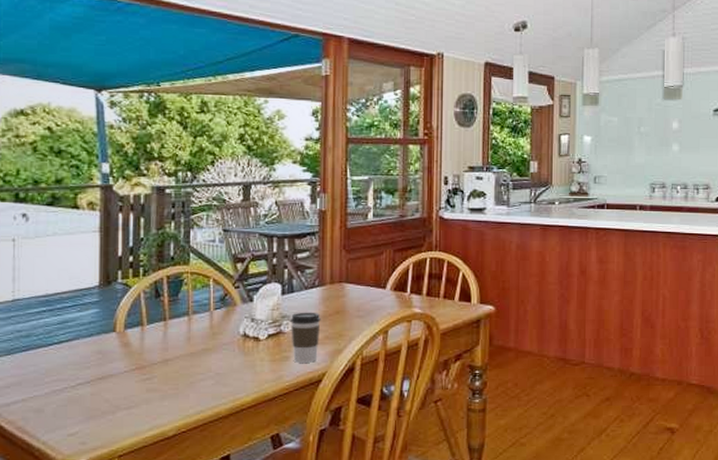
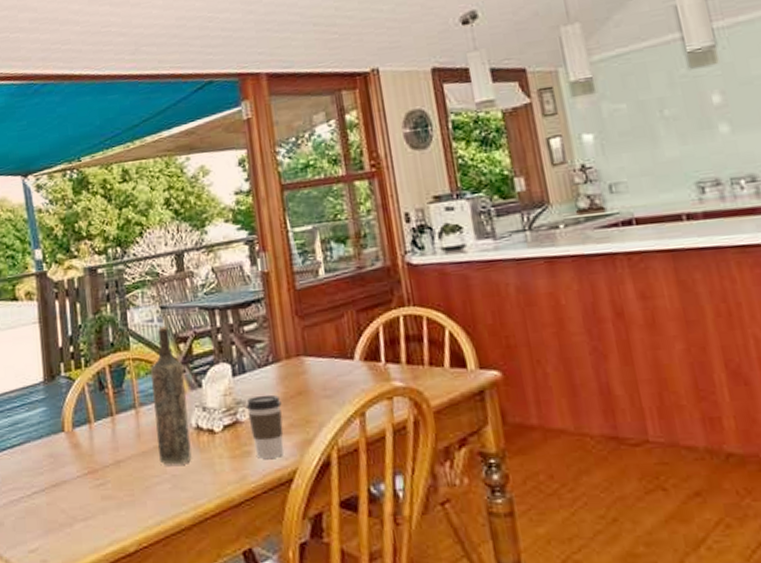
bottle: none [205,246,238,365] -> present [151,325,192,465]

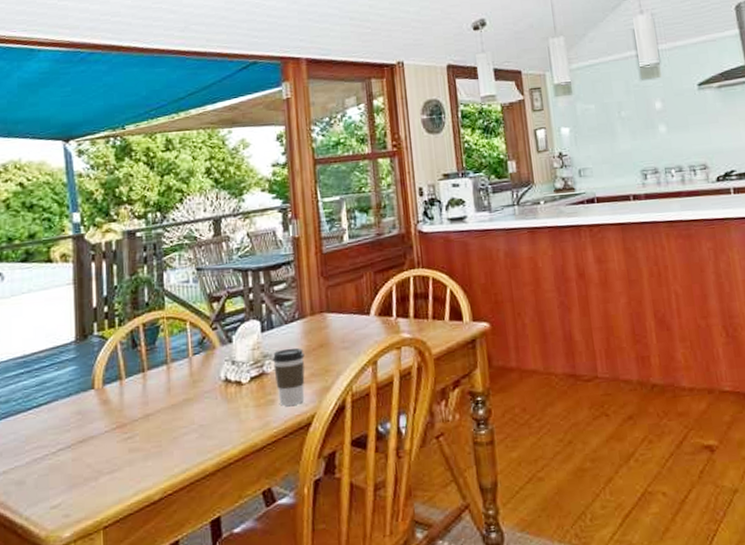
bottle: present [151,325,192,465] -> none [184,286,220,416]

